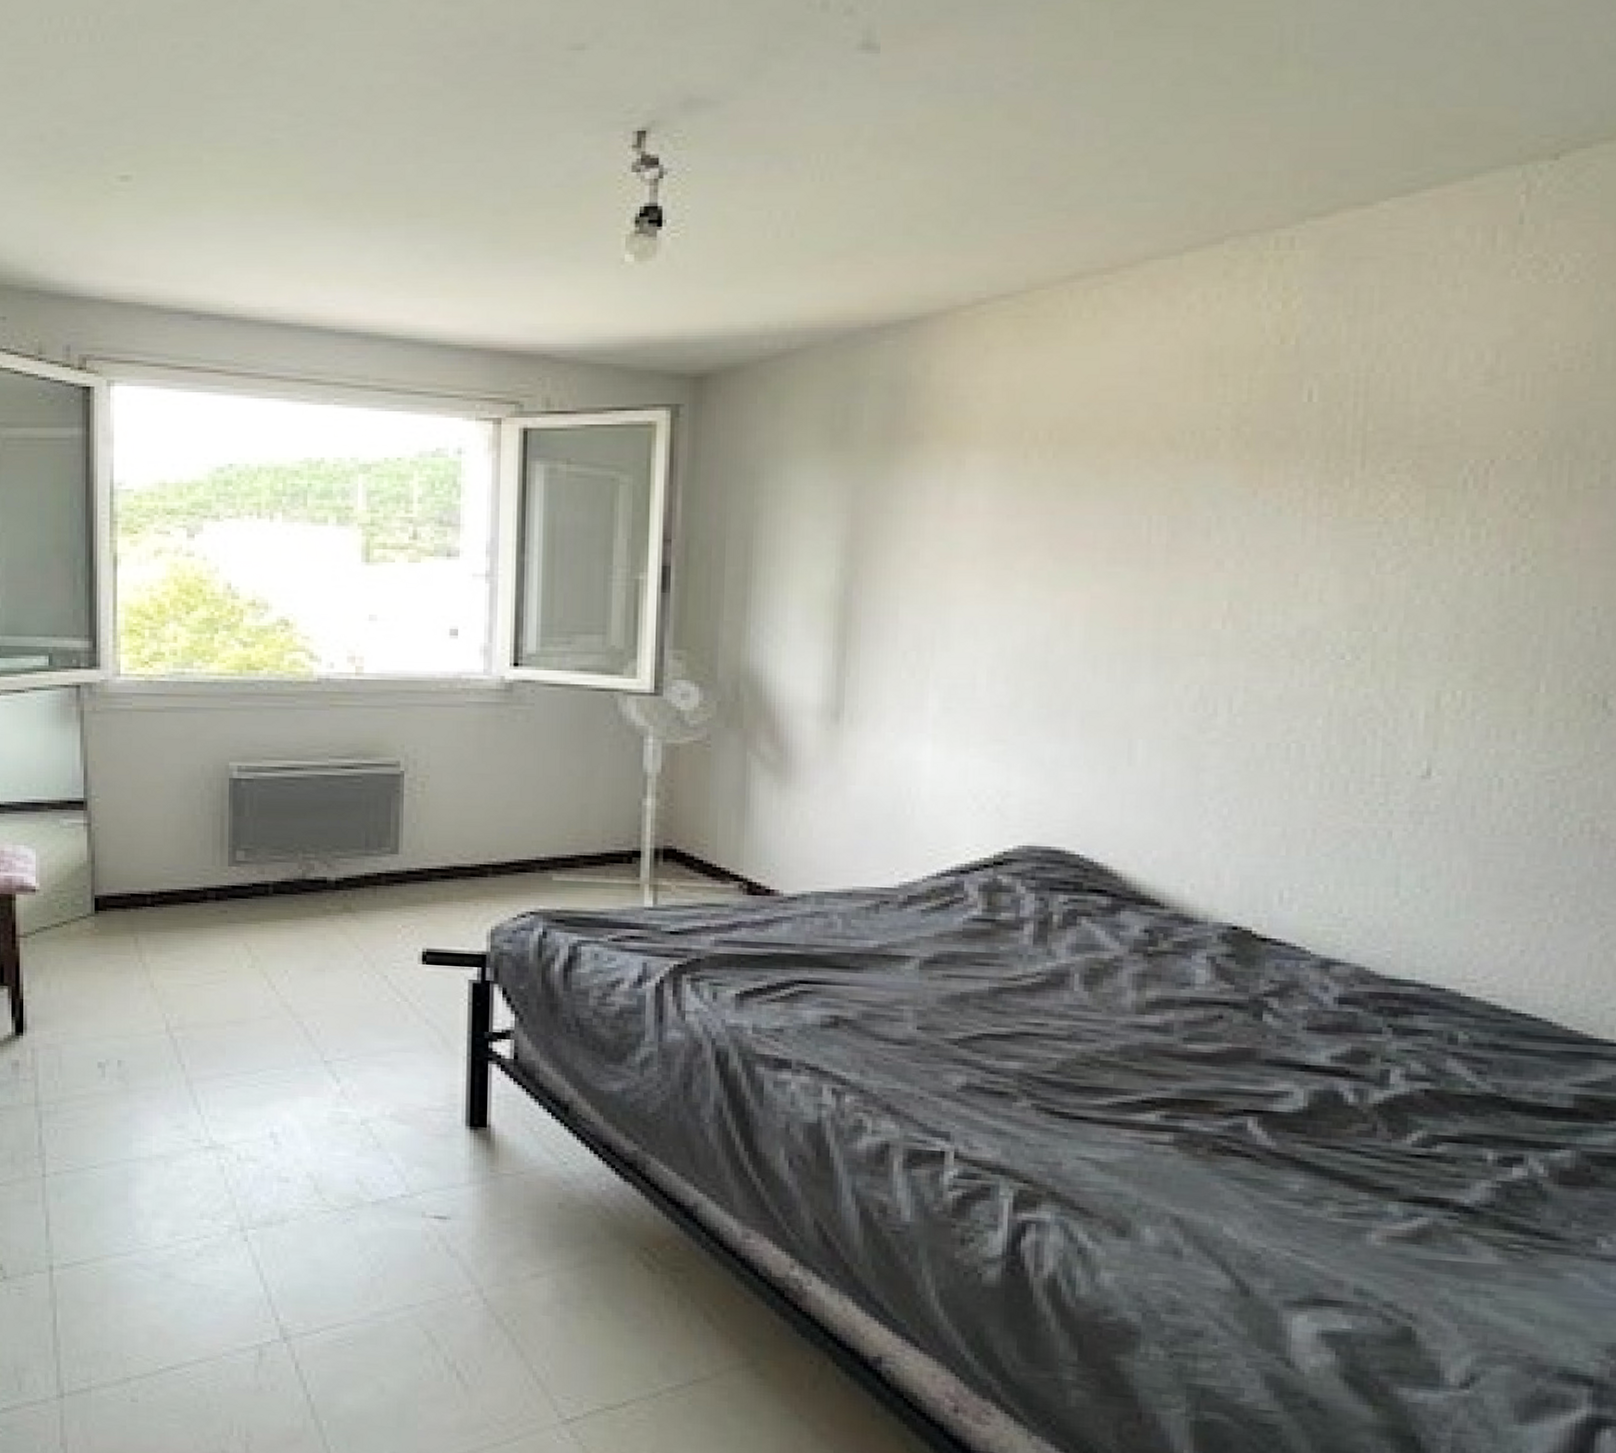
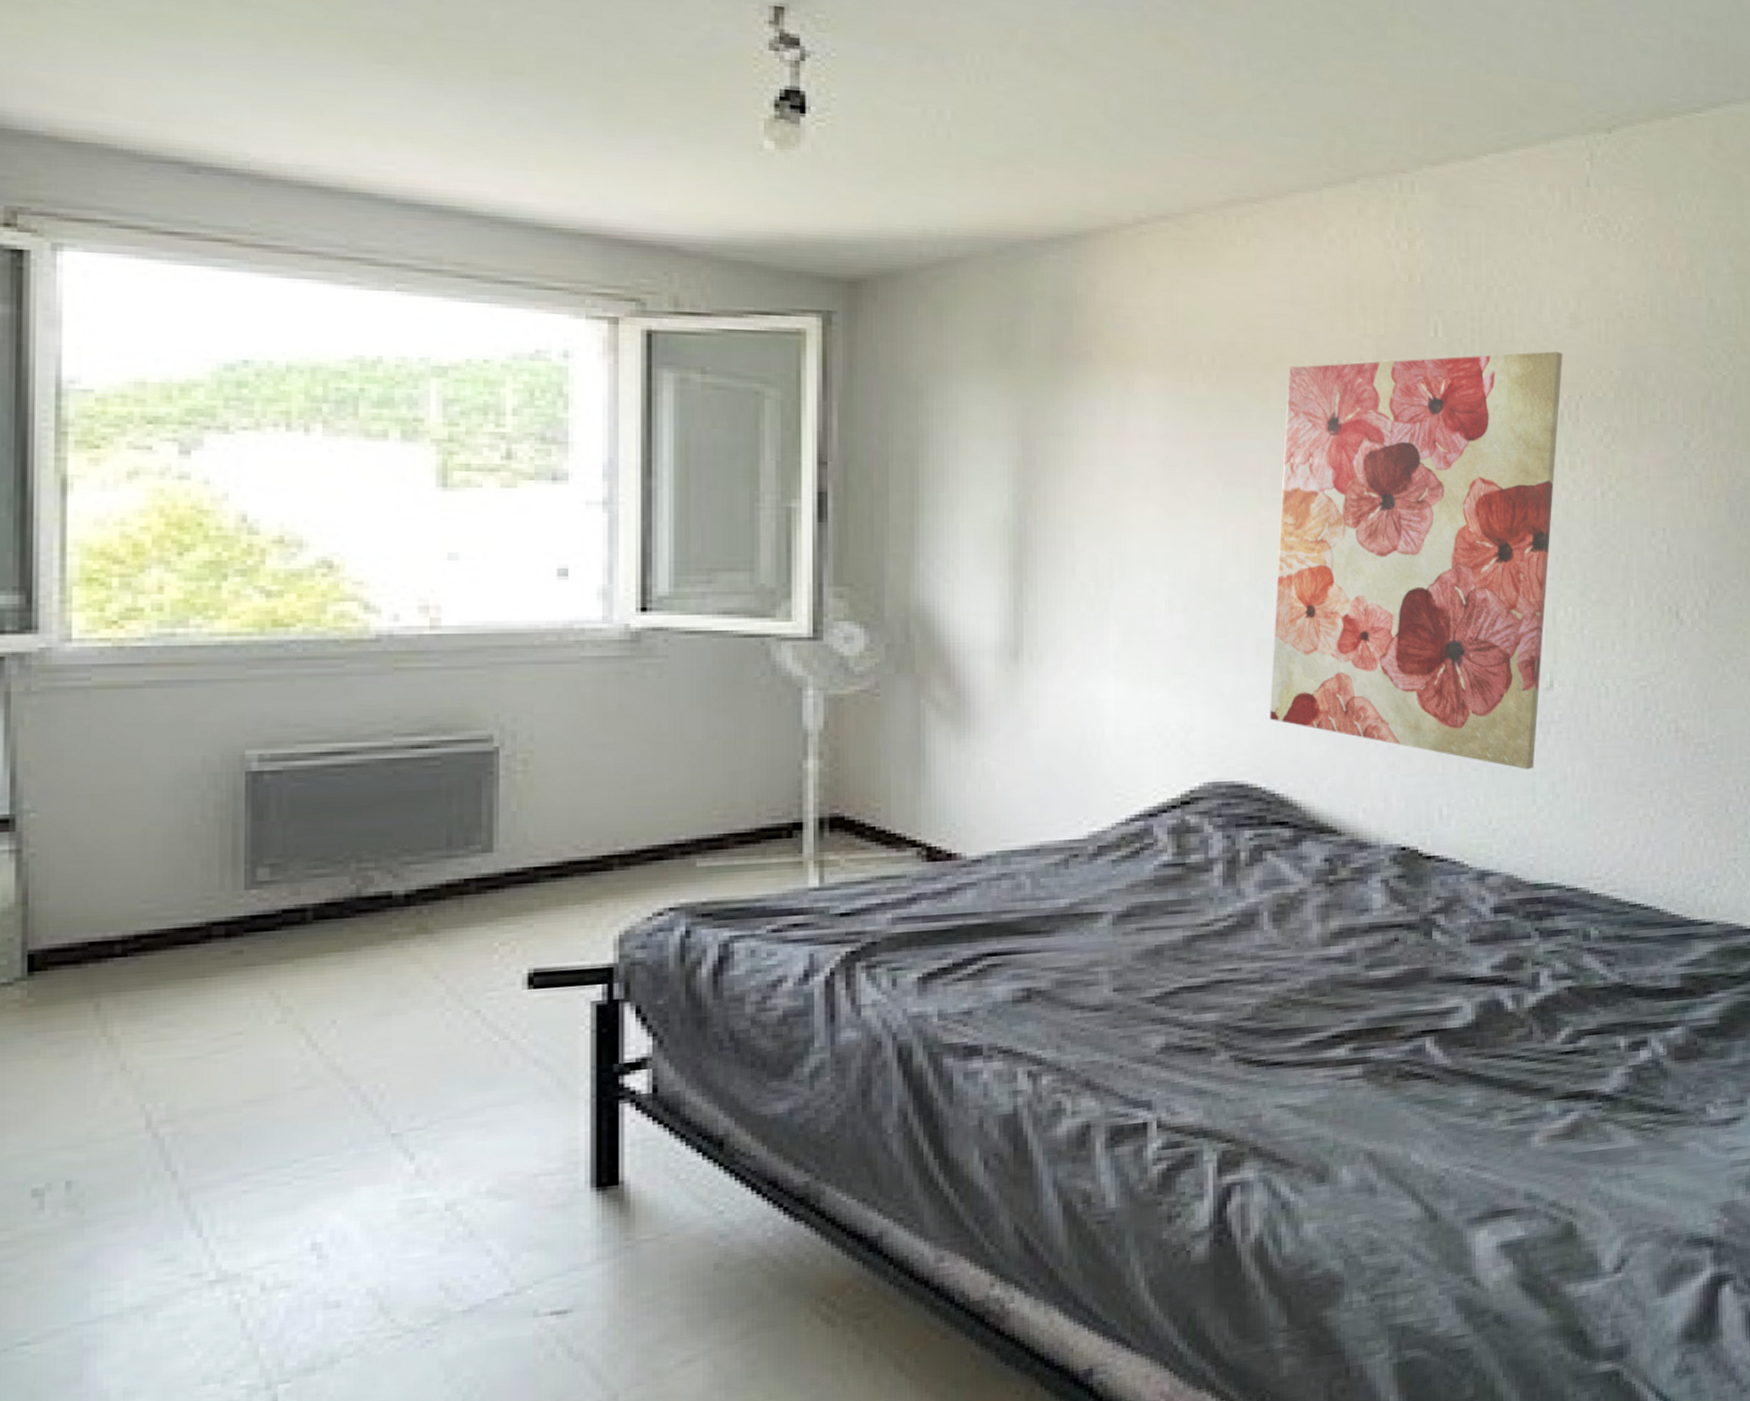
wall art: none [1092,412,1472,861] -> present [1270,351,1563,770]

